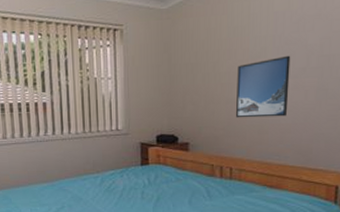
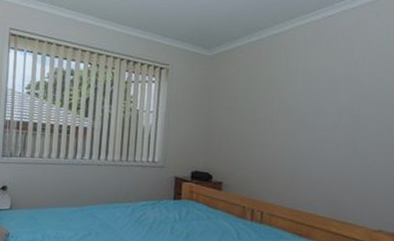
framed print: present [236,55,291,118] -> none [270,110,323,167]

